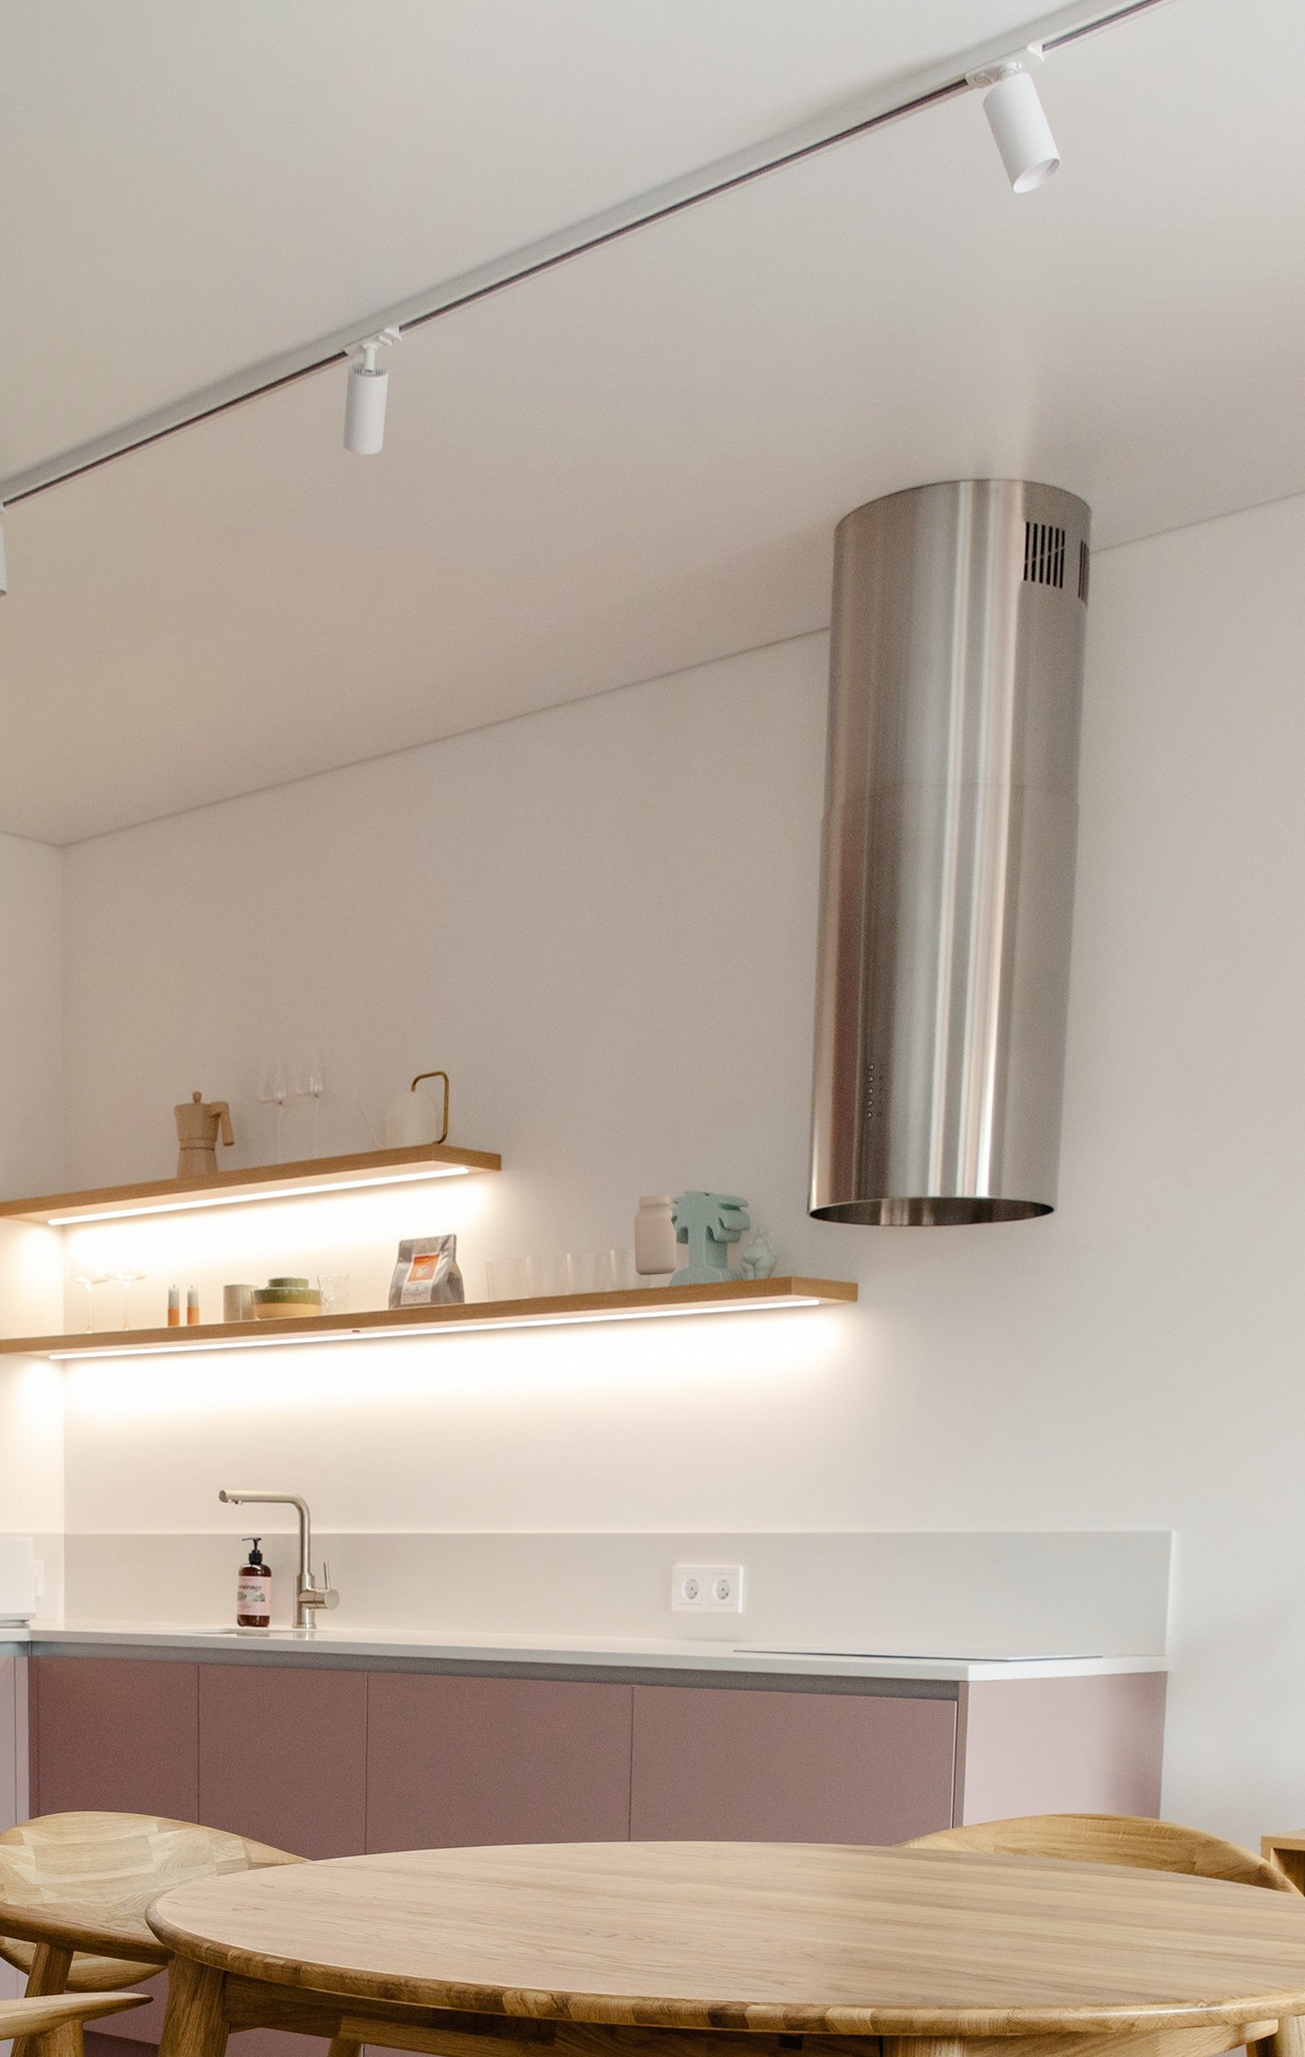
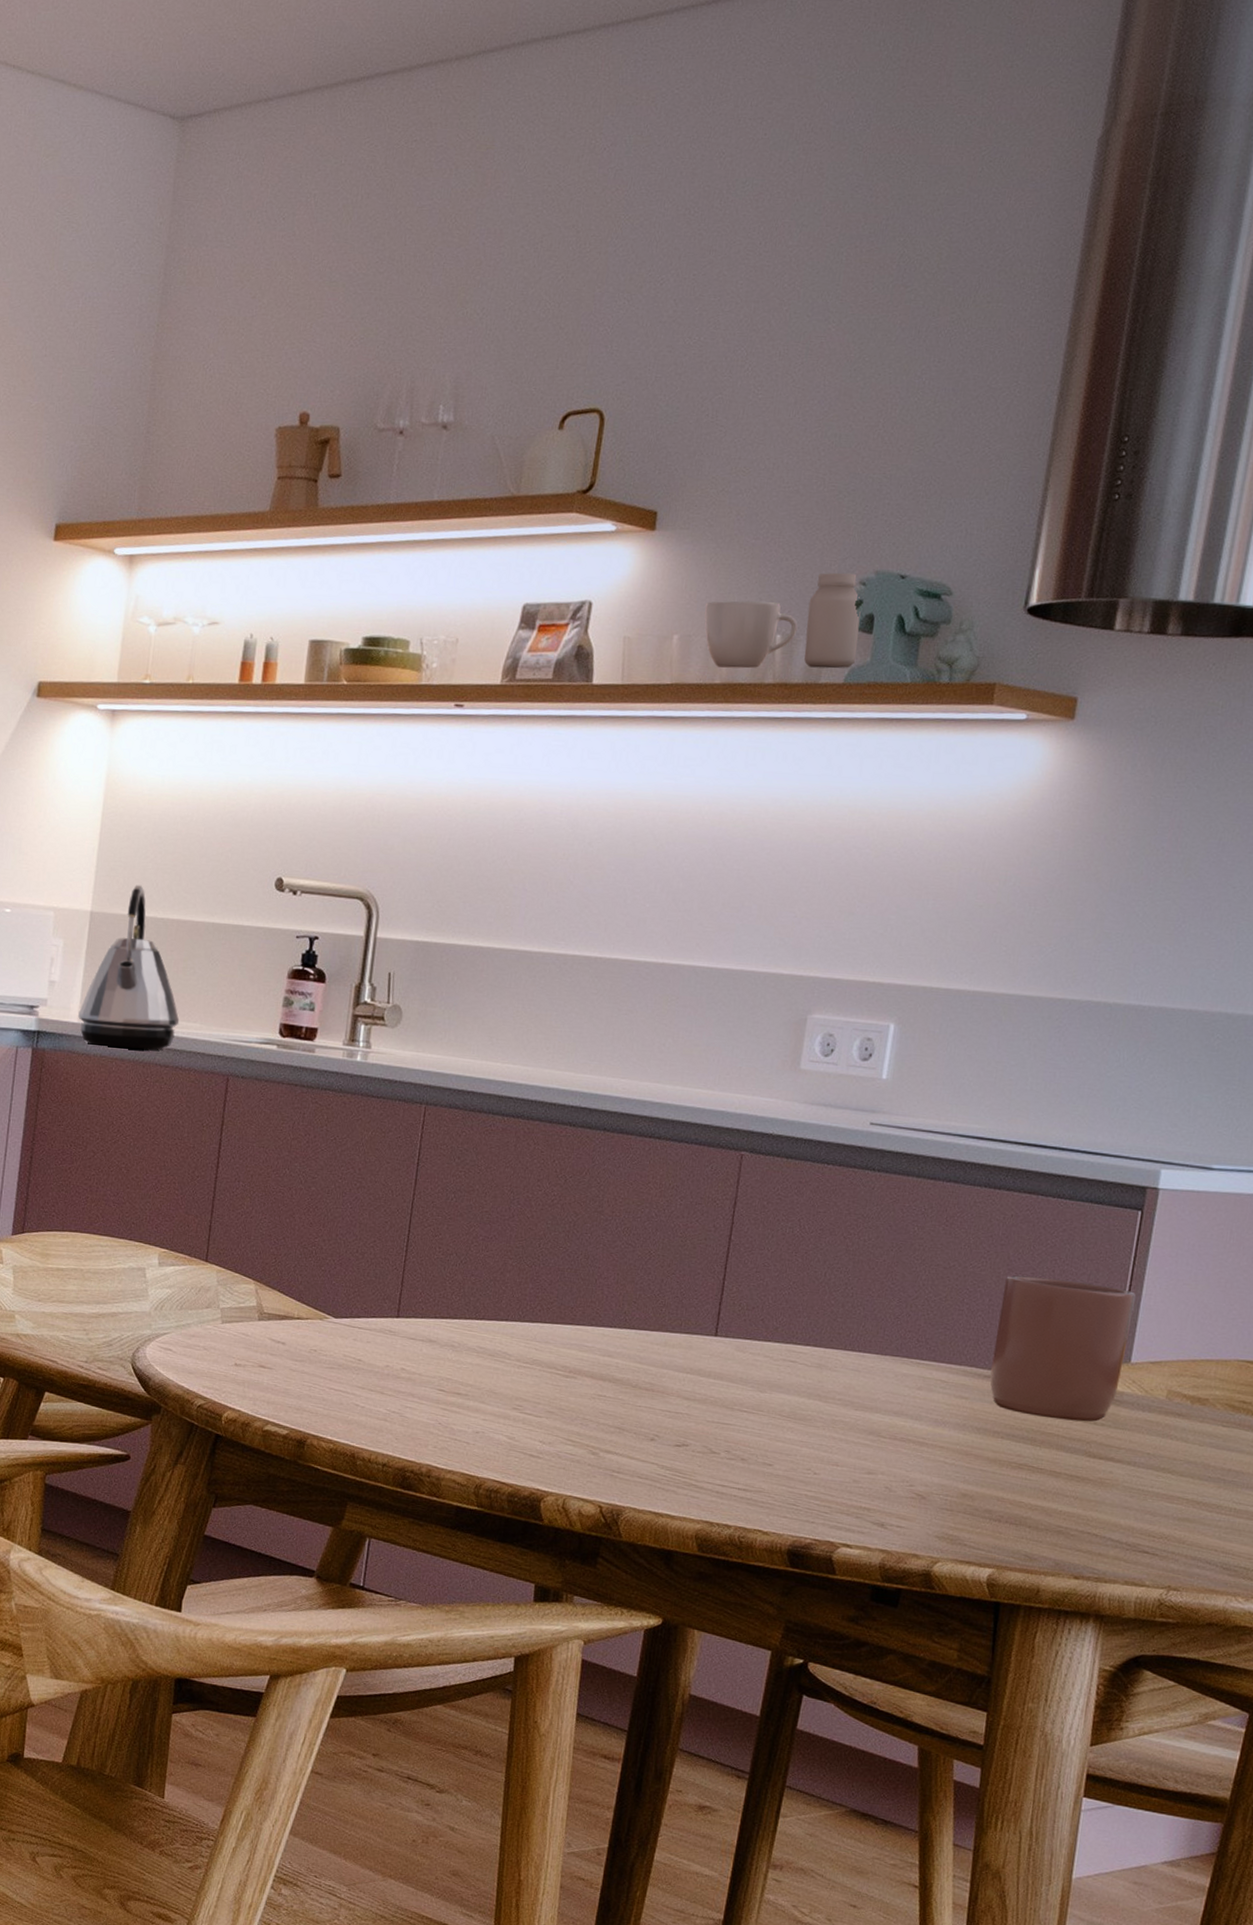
kettle: none [64,1507,152,1649] -> present [78,885,180,1050]
cup: none [549,1224,627,1281] -> present [704,600,798,669]
mug: none [853,1764,961,1879] -> present [989,1275,1136,1422]

